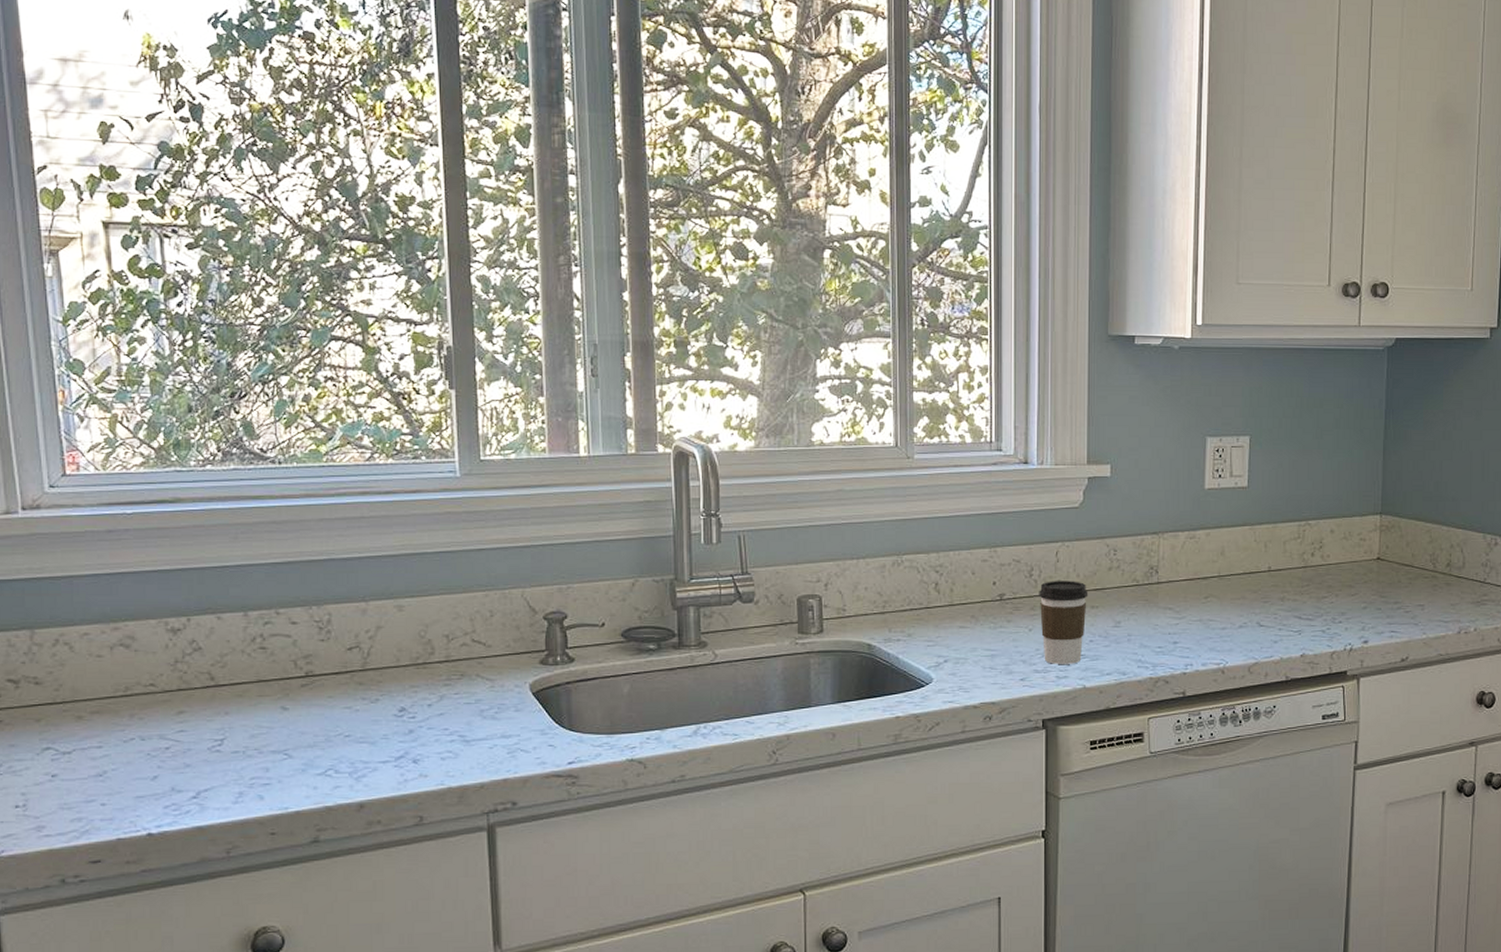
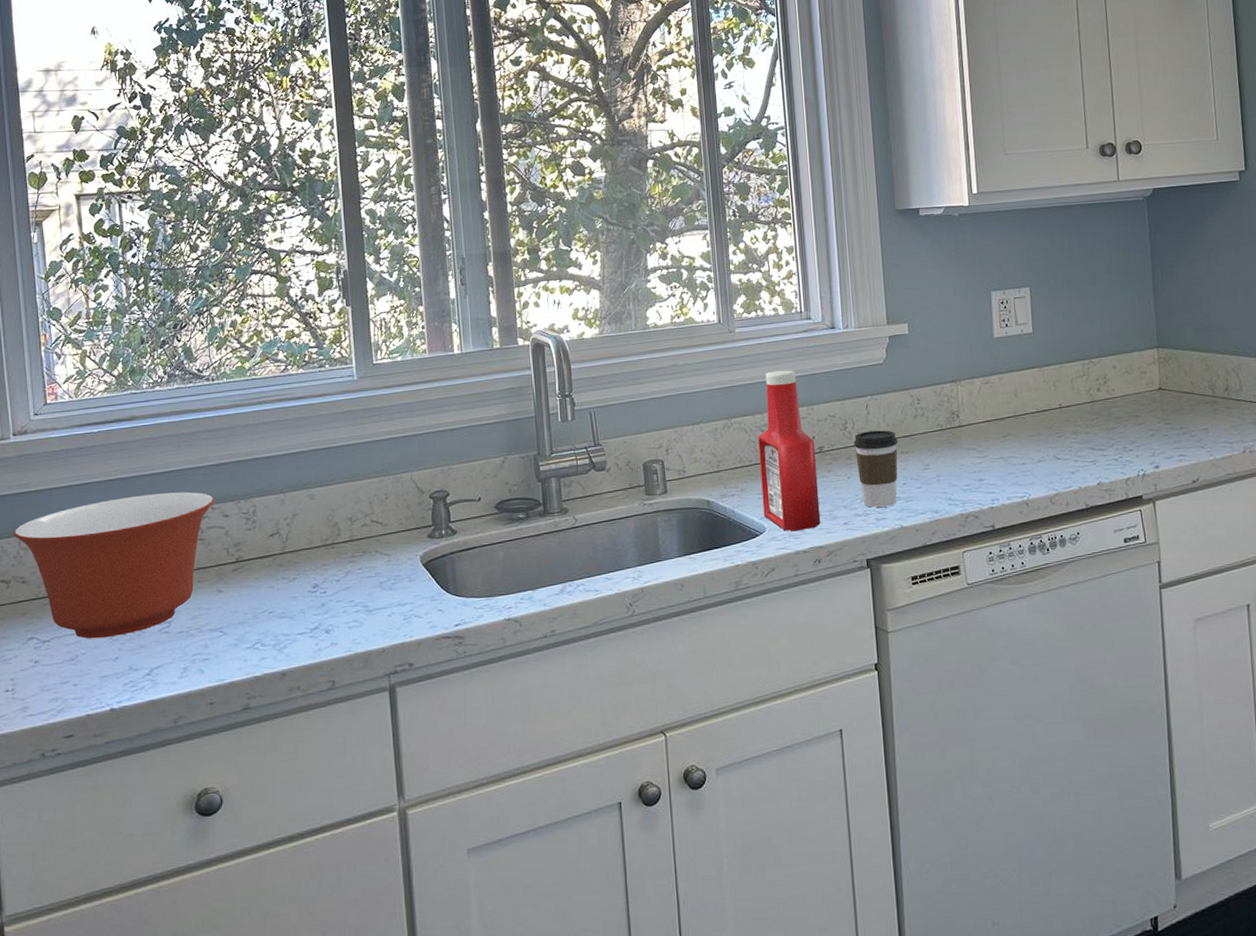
mixing bowl: none [23,591,280,754] -> present [14,492,214,639]
ketchup bottle: none [931,506,995,685] -> present [758,370,821,532]

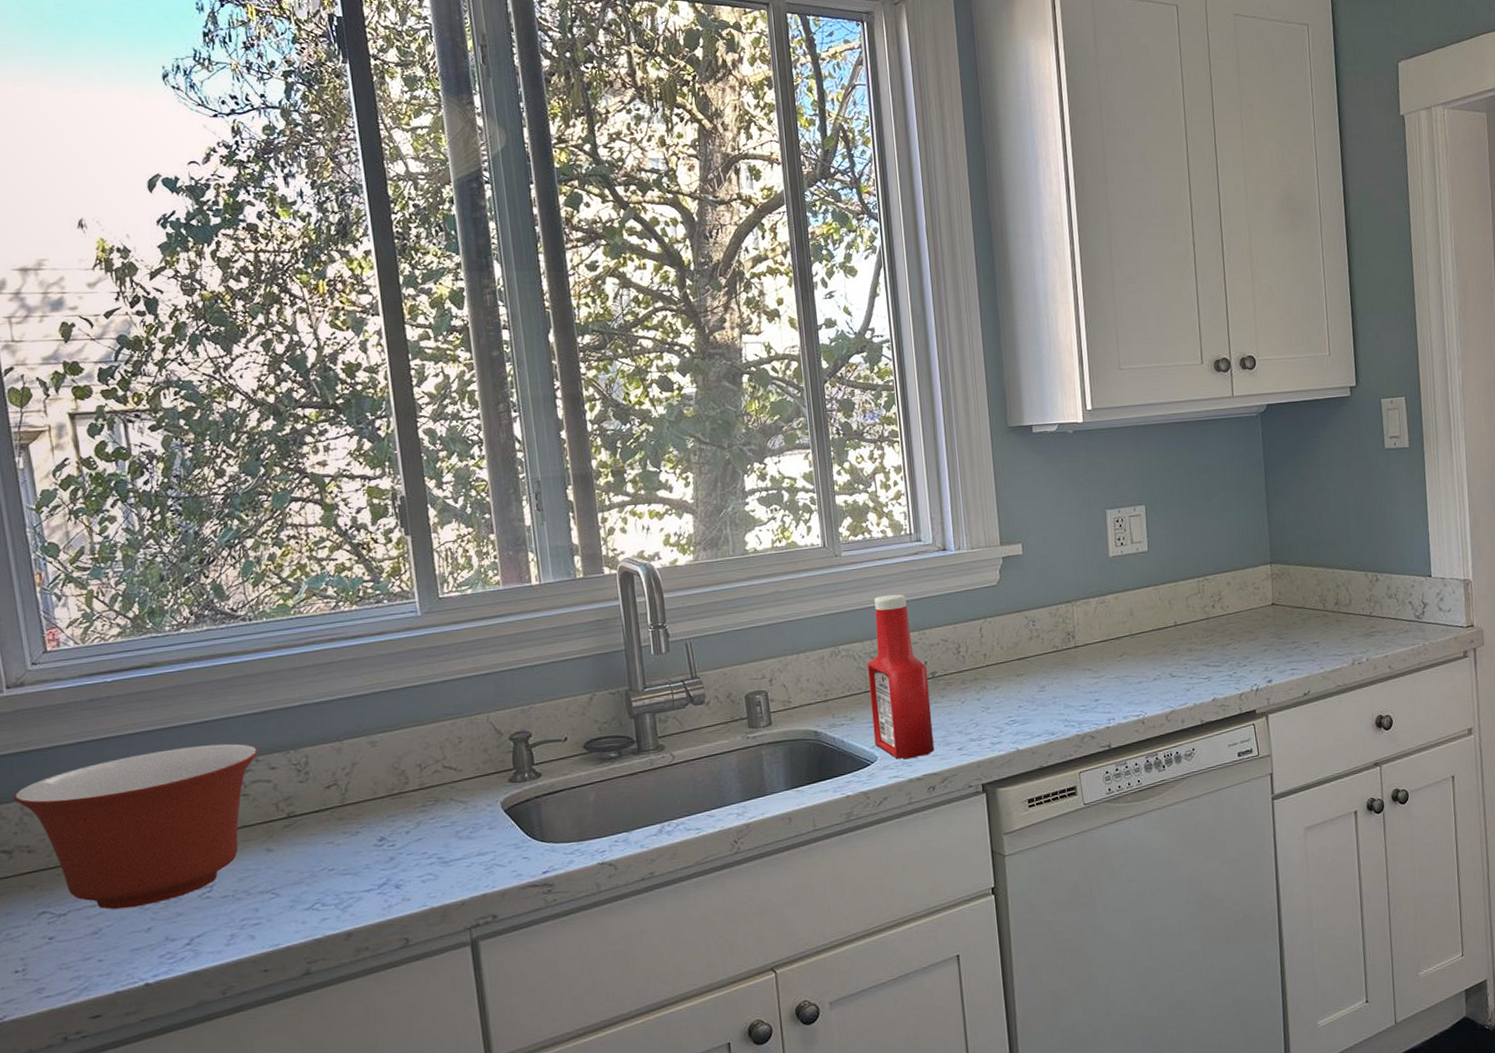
coffee cup: present [854,430,898,508] -> none [967,653,1013,732]

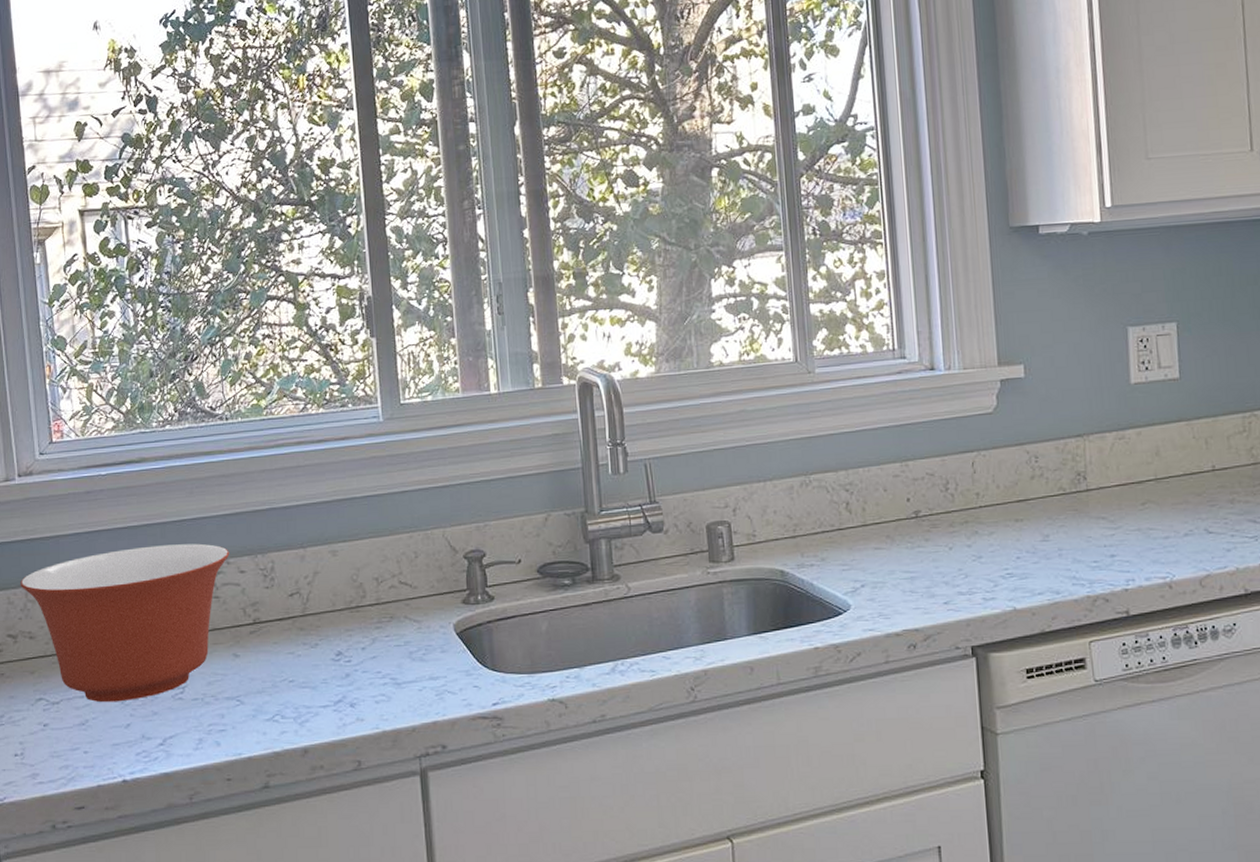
ketchup bottle: present [867,594,935,759] -> none [842,418,917,611]

